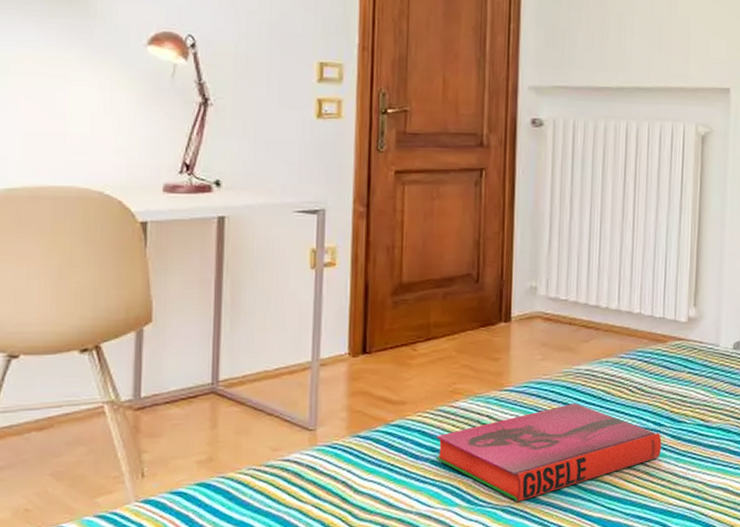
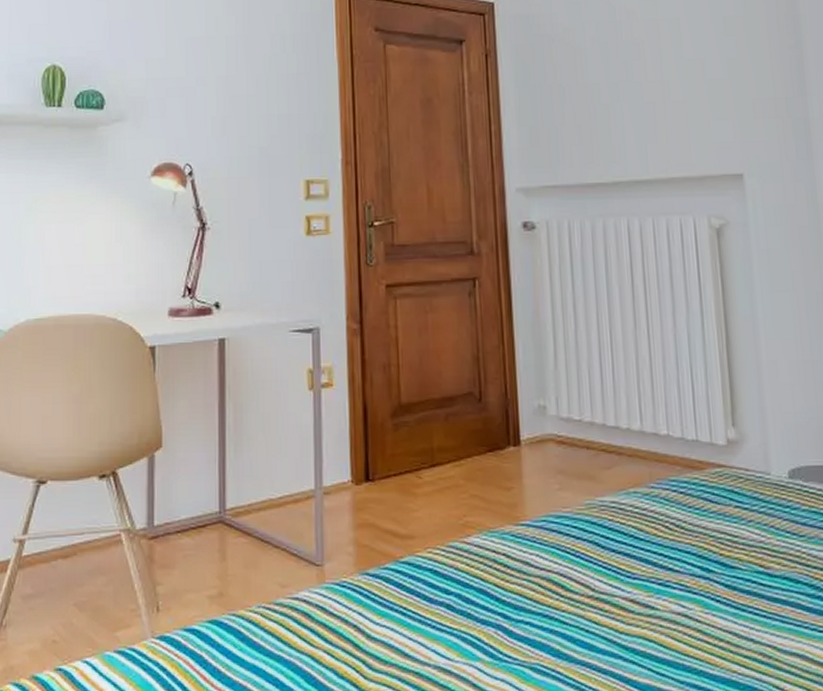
hardback book: present [436,403,661,502] -> none [450,542,714,659]

